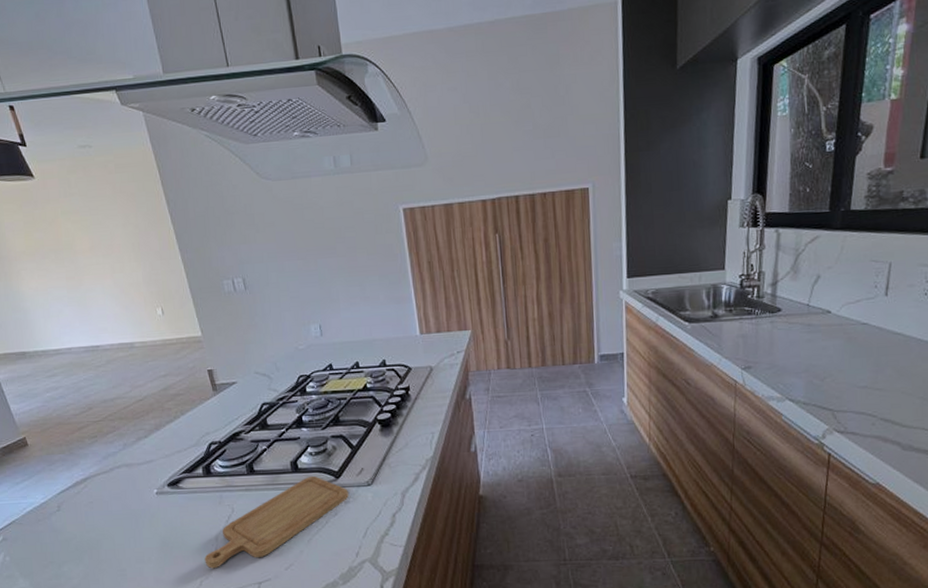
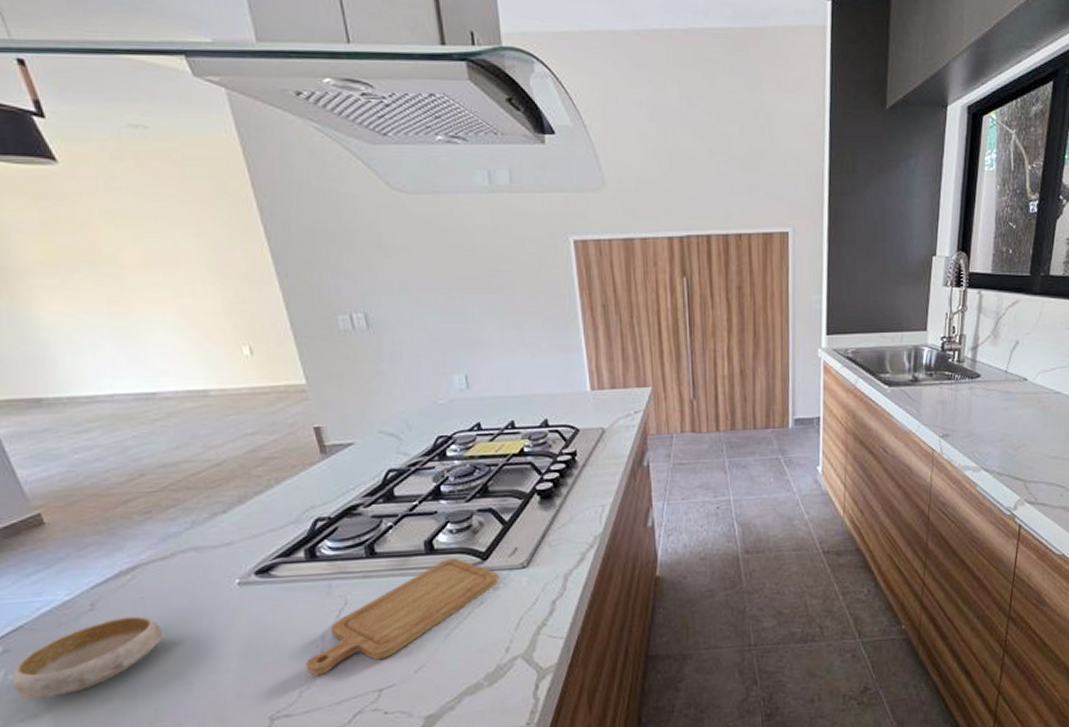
bowl: none [9,516,105,576] -> present [13,615,162,700]

